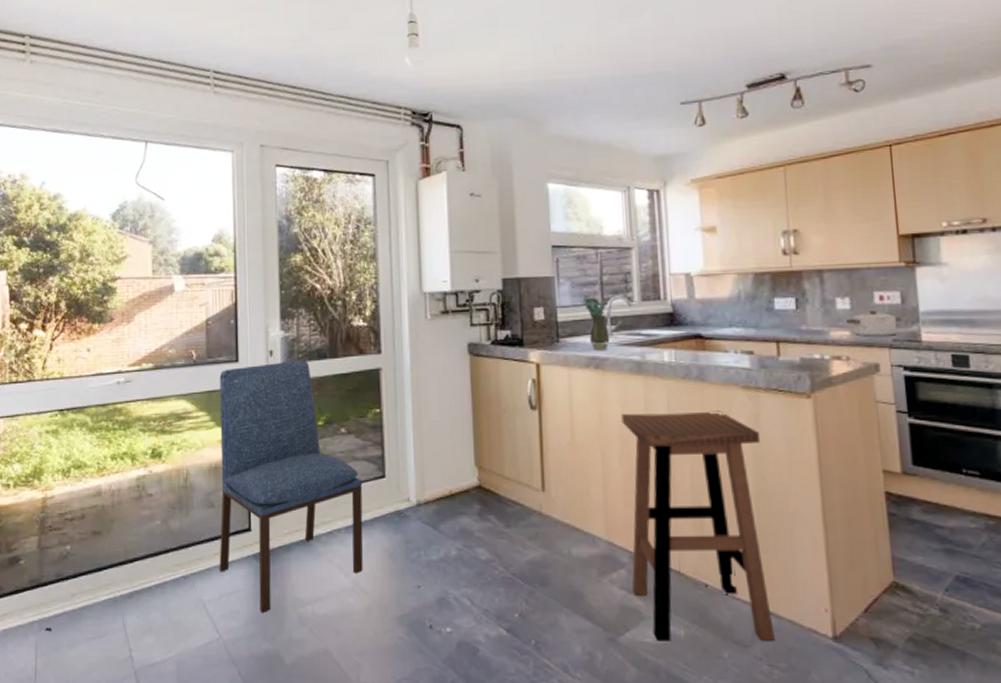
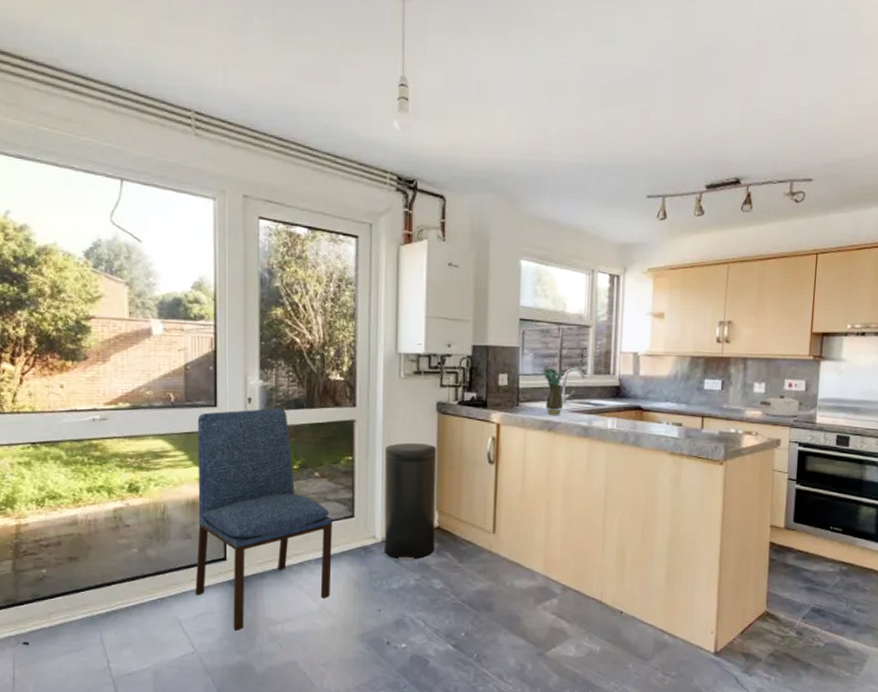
pedal bin: none [414,389,476,526] -> present [384,442,437,560]
bar stool: present [621,410,775,642] -> none [562,470,679,655]

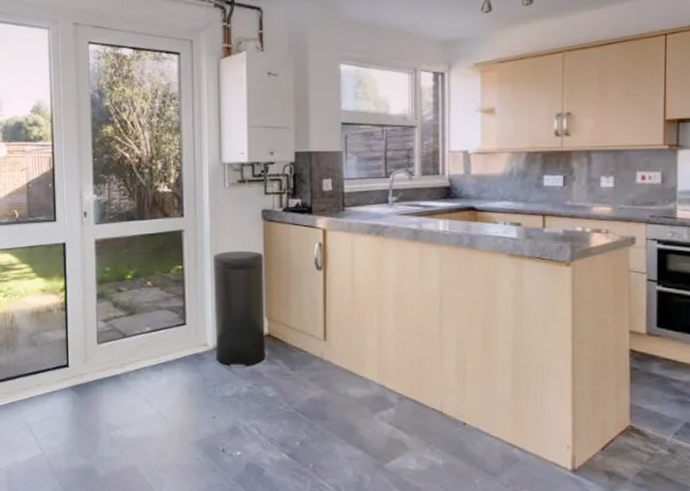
dining chair: present [195,408,333,630] -> none [39,221,166,435]
vase: present [543,365,563,416] -> none [369,168,391,220]
cooking pot: present [760,395,804,417] -> none [609,189,661,213]

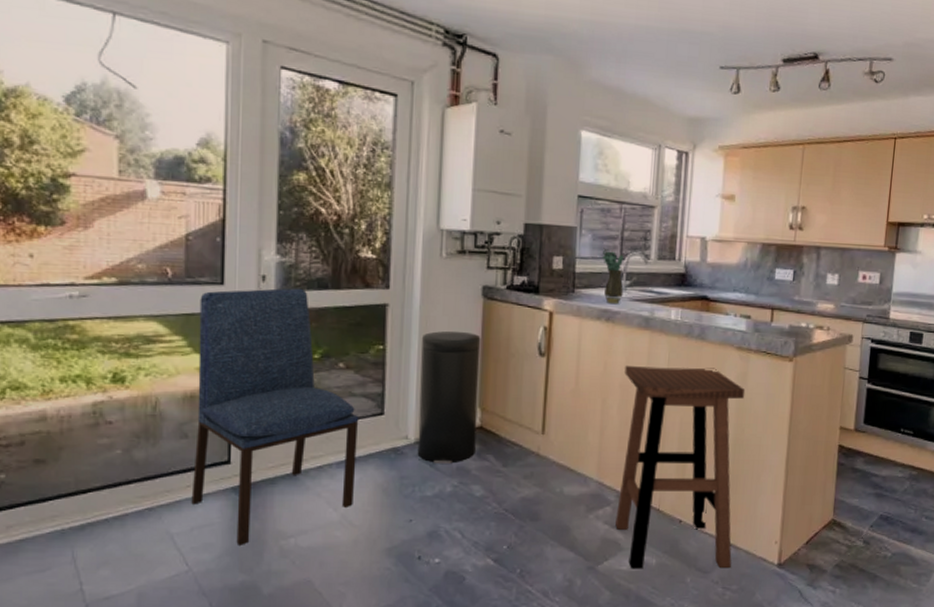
dining chair: none [39,221,166,435] -> present [191,288,359,545]
vase: none [369,168,391,220] -> present [603,248,624,305]
bar stool: none [398,275,522,471] -> present [615,365,746,569]

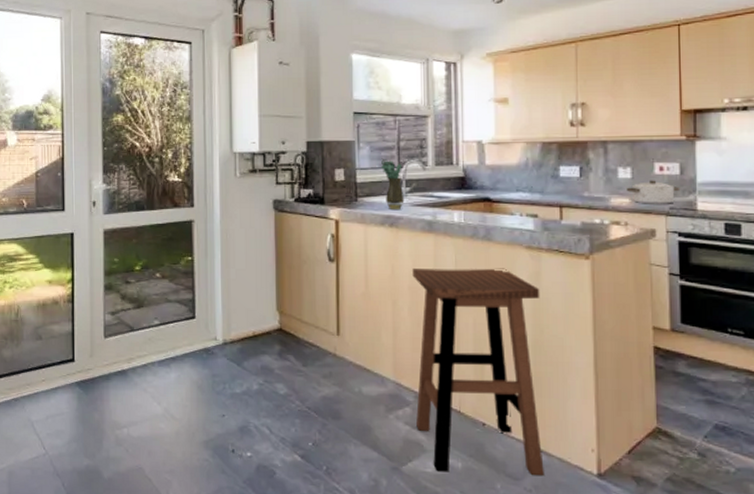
dining chair: present [191,288,359,545] -> none [46,210,175,433]
pedal bin: present [417,330,481,464] -> none [223,241,277,363]
cooking pot: none [833,288,878,312] -> present [627,180,681,204]

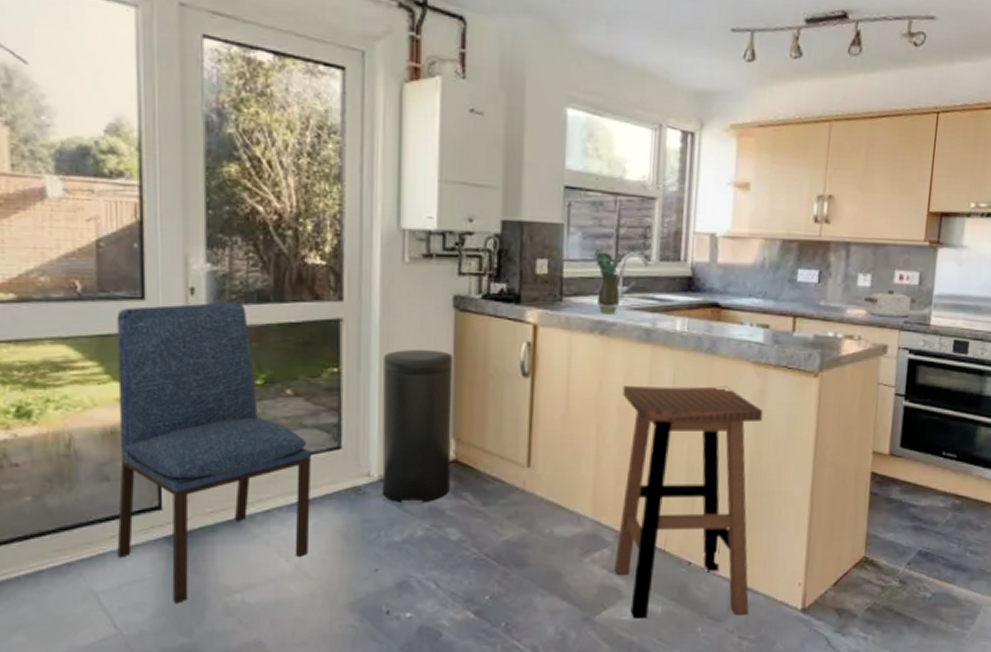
dining chair: none [46,210,175,433] -> present [116,302,312,603]
pedal bin: none [223,241,277,363] -> present [382,349,453,504]

